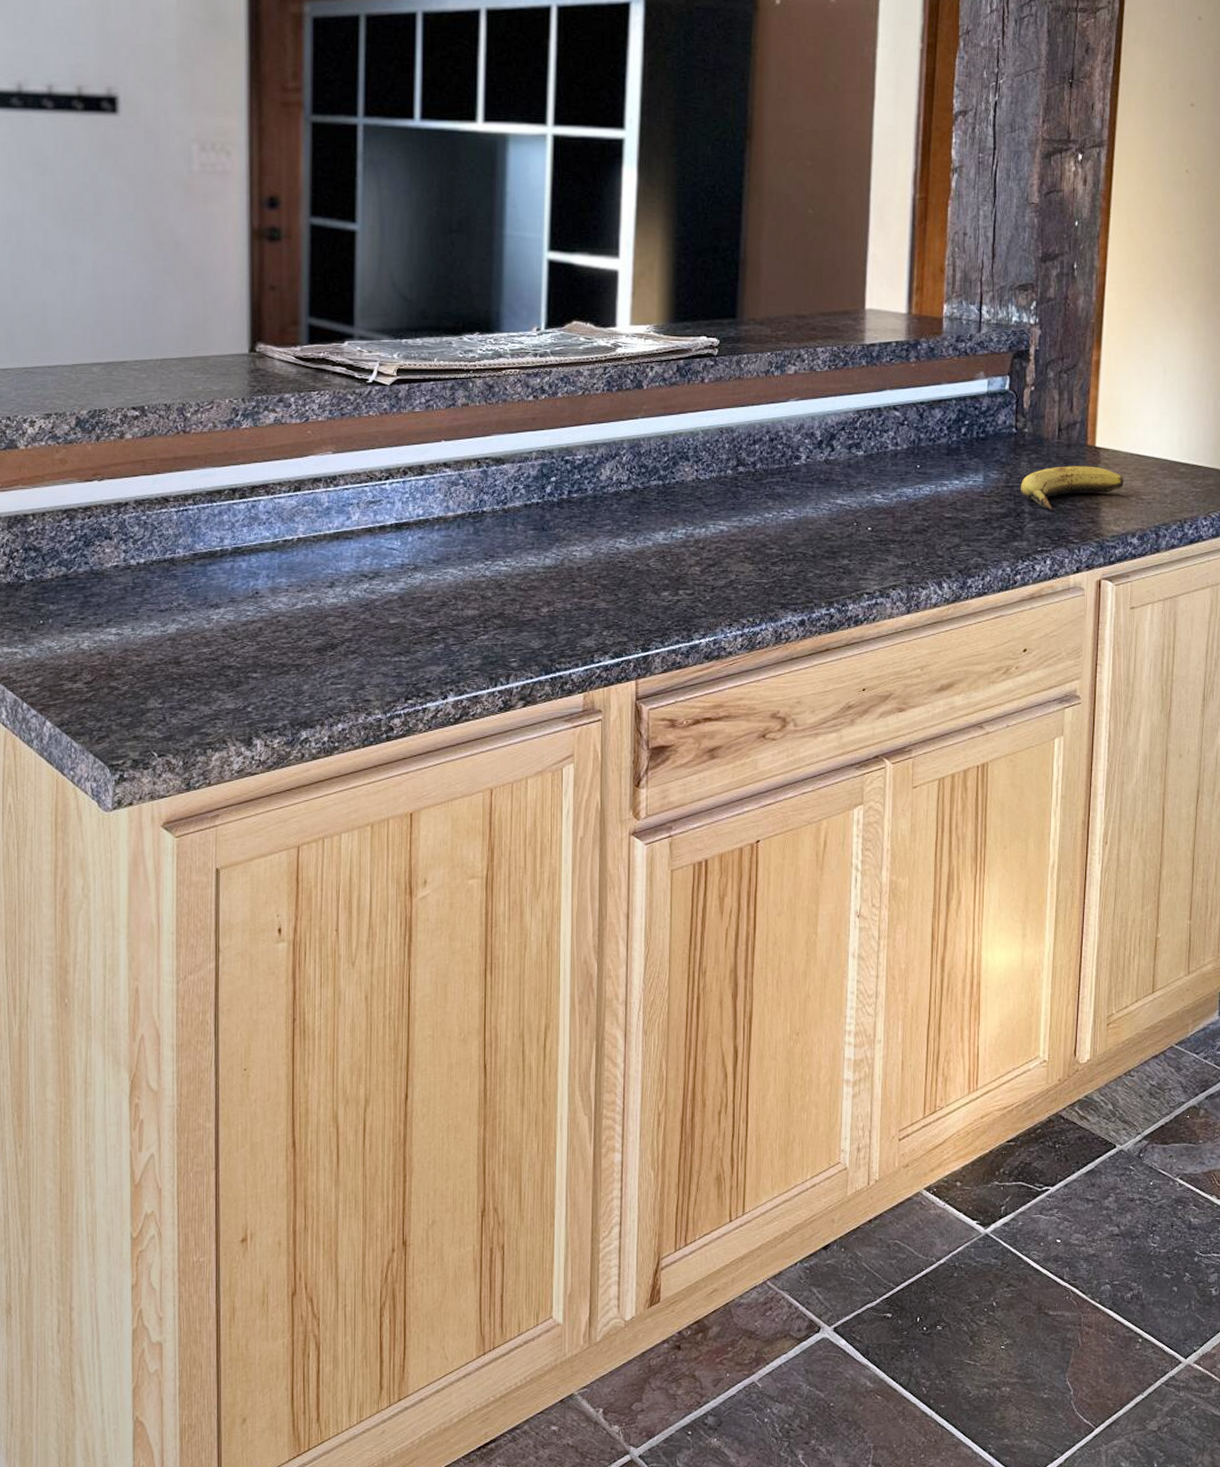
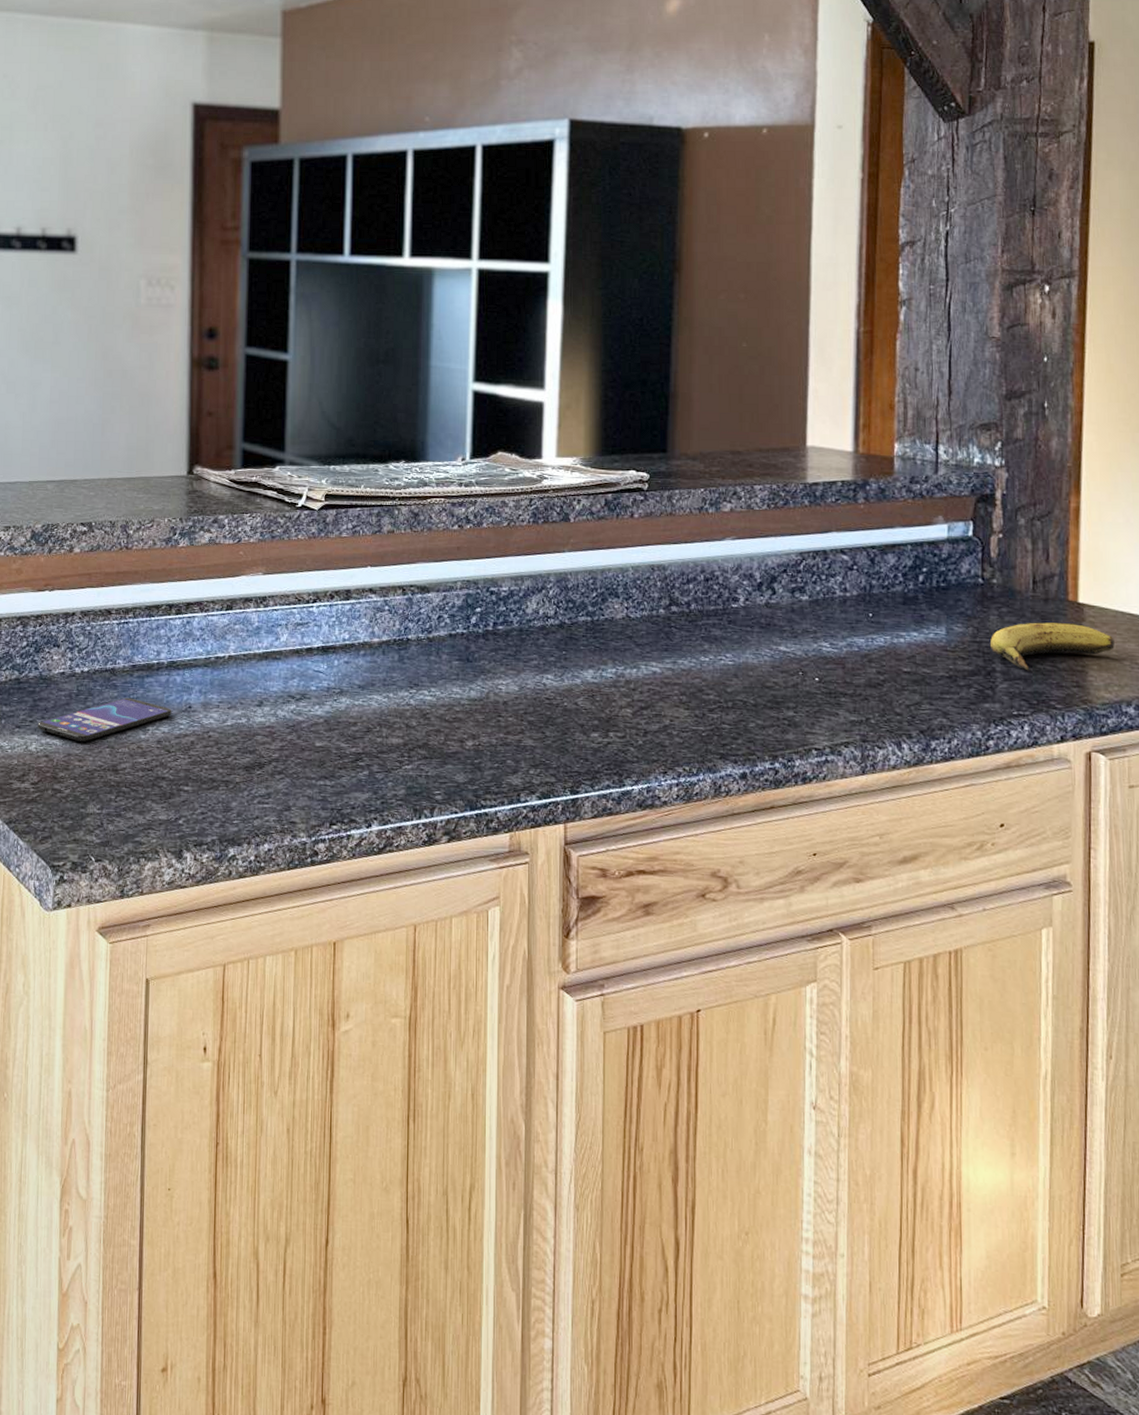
smartphone: none [90,587,238,635] -> present [38,697,172,741]

